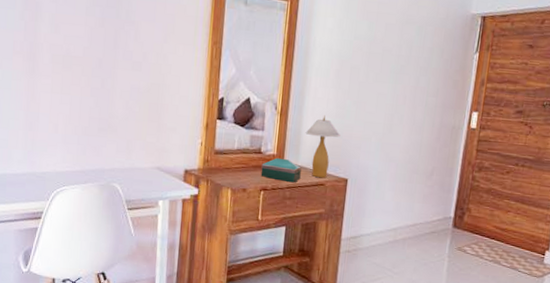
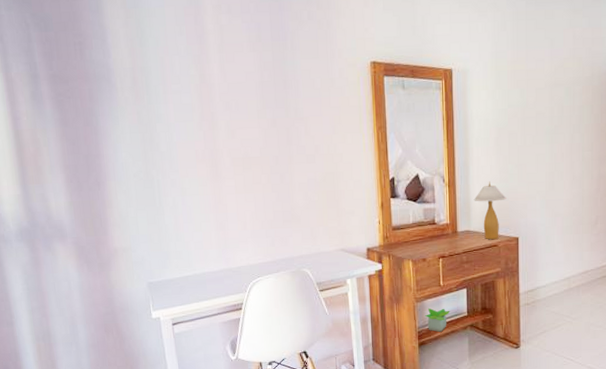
potted plant: none [237,243,265,270] -> present [425,308,450,332]
jewelry box: present [260,157,302,183] -> none [437,226,474,248]

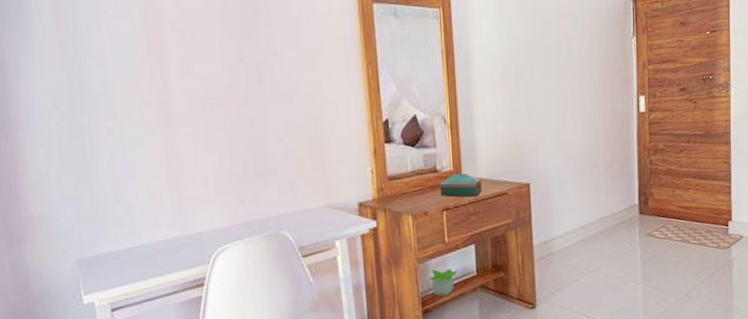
jewelry box: none [437,226,474,248] -> present [439,173,482,197]
table lamp: present [474,181,507,240] -> none [479,121,515,188]

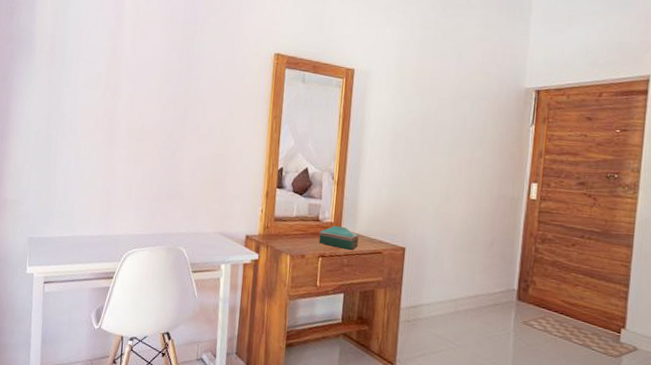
potted plant: present [429,268,458,297] -> none [296,308,324,336]

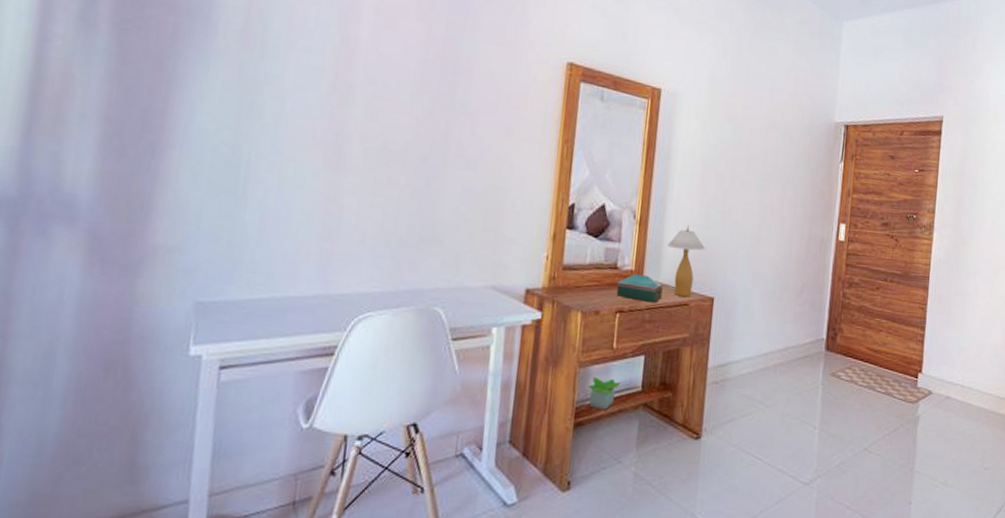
potted plant: none [296,308,324,336] -> present [588,377,621,410]
table lamp: none [362,185,397,247] -> present [667,225,706,297]

